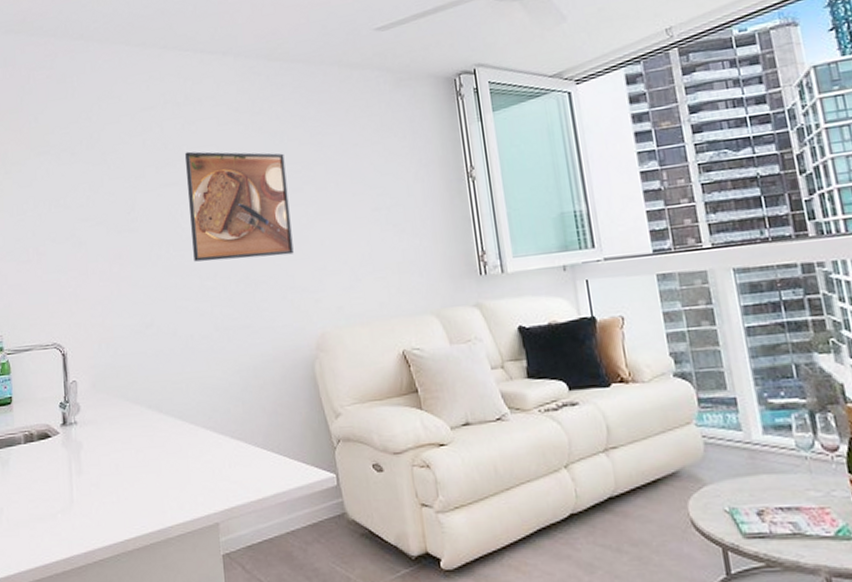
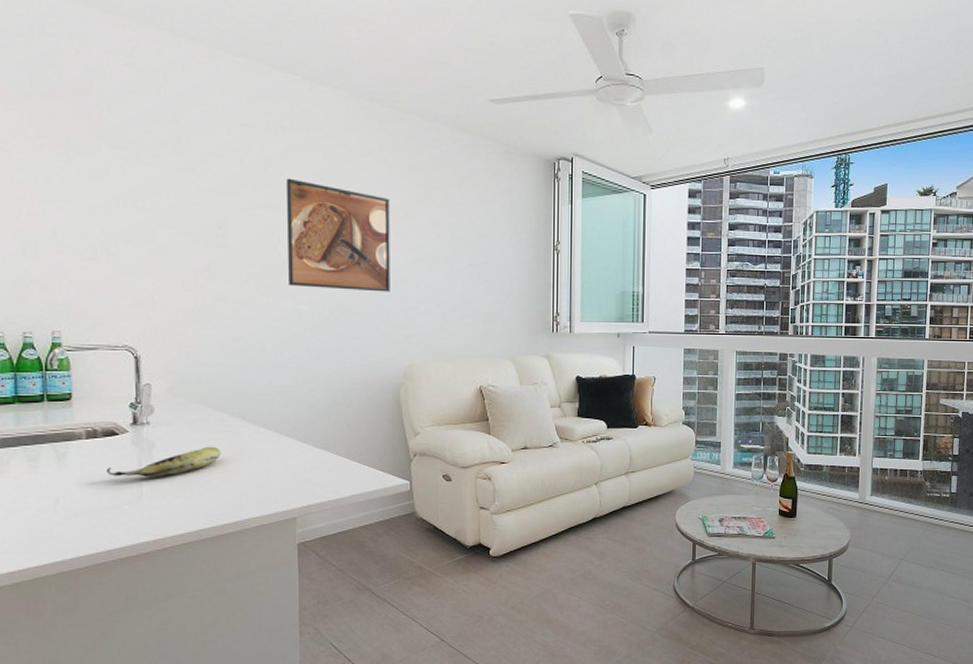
fruit: none [41,444,142,482] -> present [106,446,221,477]

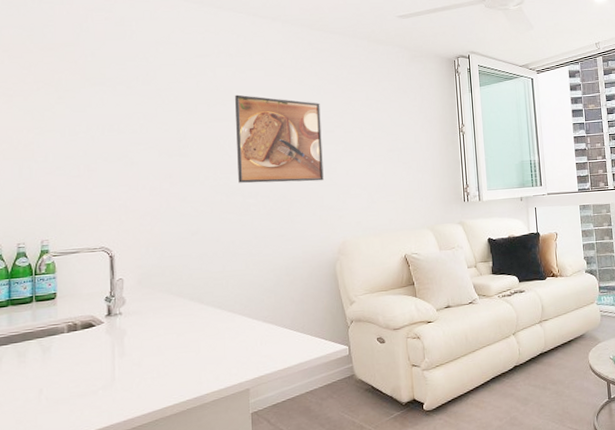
fruit: present [106,446,221,477] -> none [84,329,183,364]

